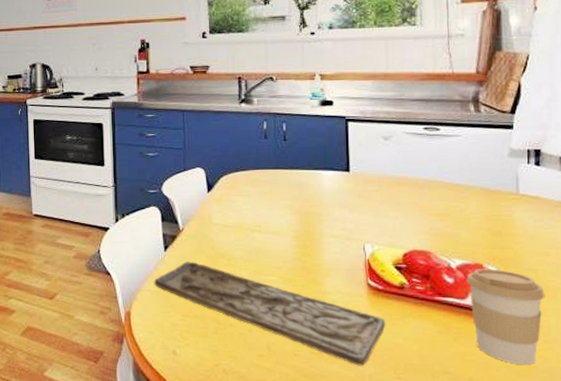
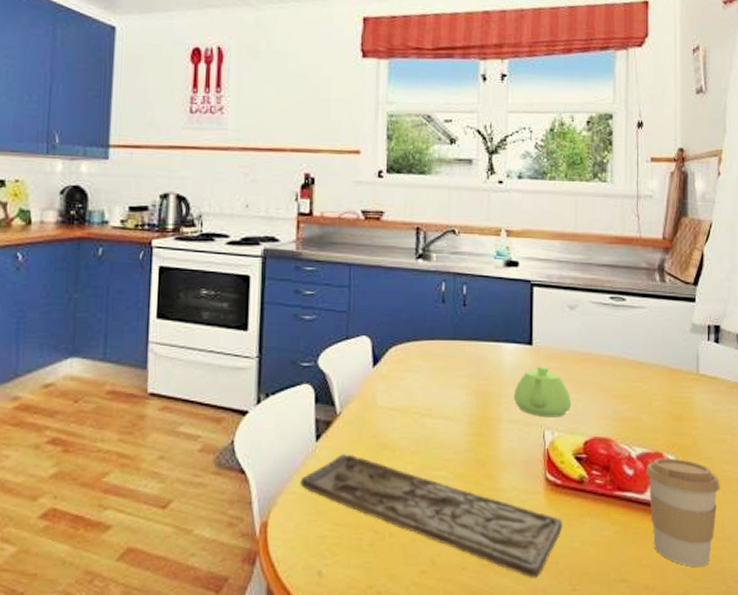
teapot: none [334,189,389,233] -> present [513,366,571,418]

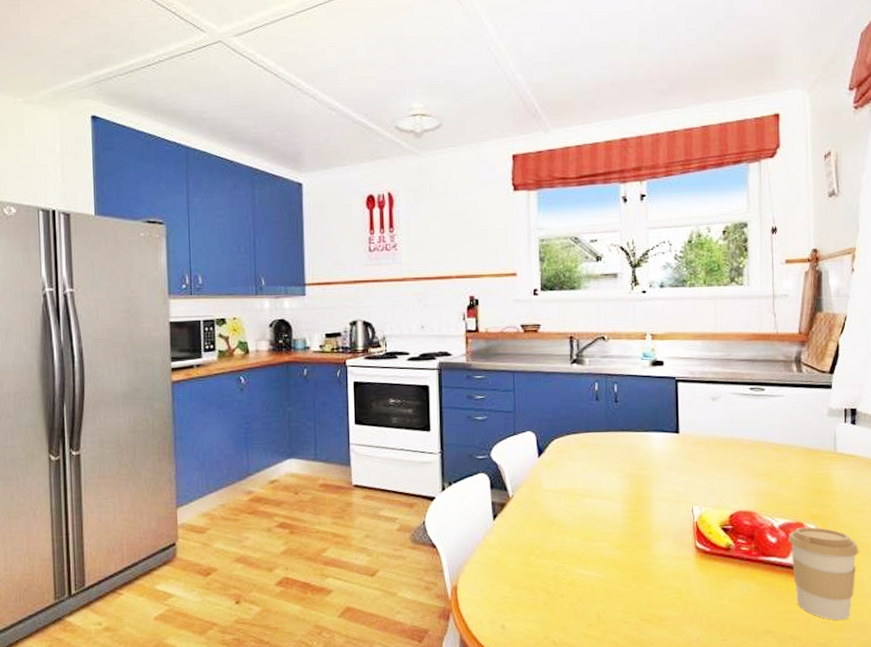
cutting board: present [300,454,563,578] -> none [482,530,713,630]
teapot: present [513,366,571,418] -> none [663,451,716,495]

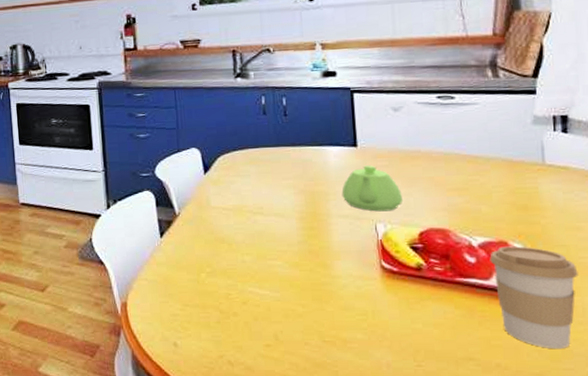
teapot: none [663,451,716,495] -> present [341,165,402,212]

